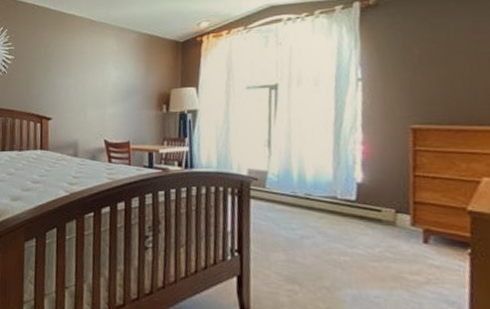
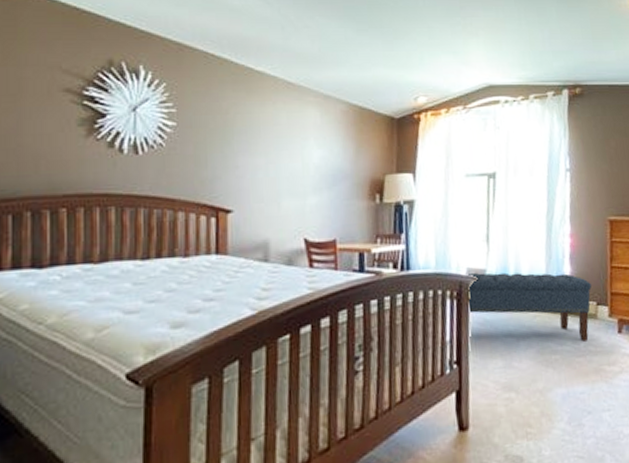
bench: none [246,173,389,247] -> present [465,272,592,342]

